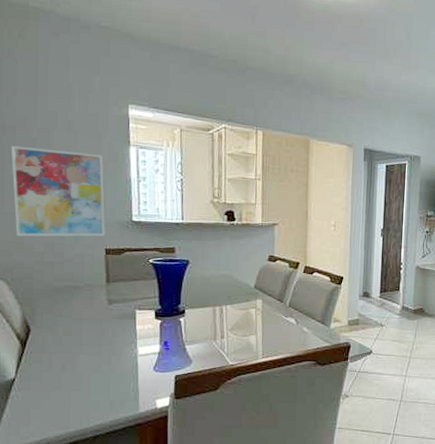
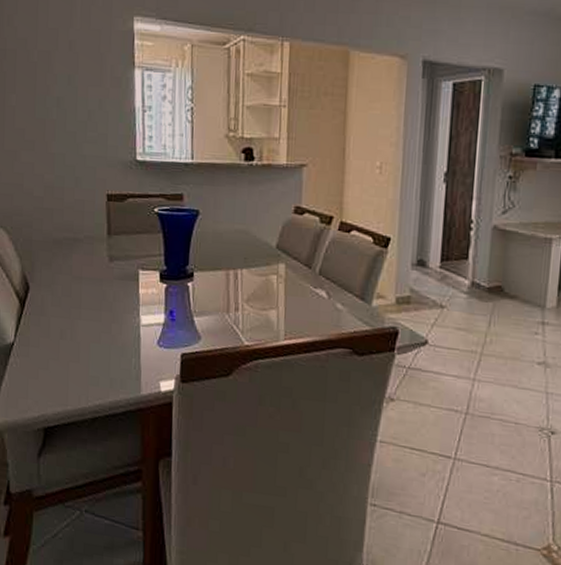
wall art: present [10,145,105,237] -> none [11,72,107,180]

